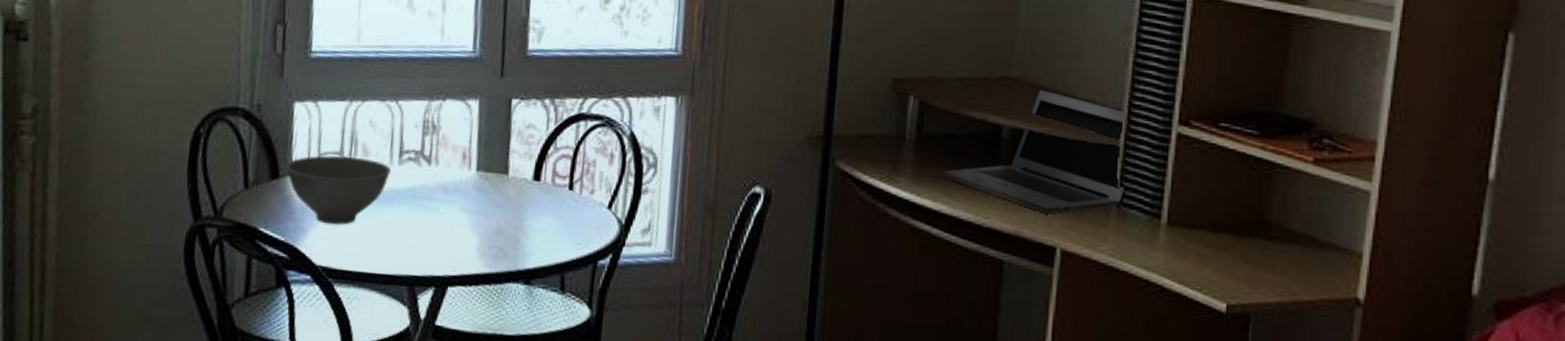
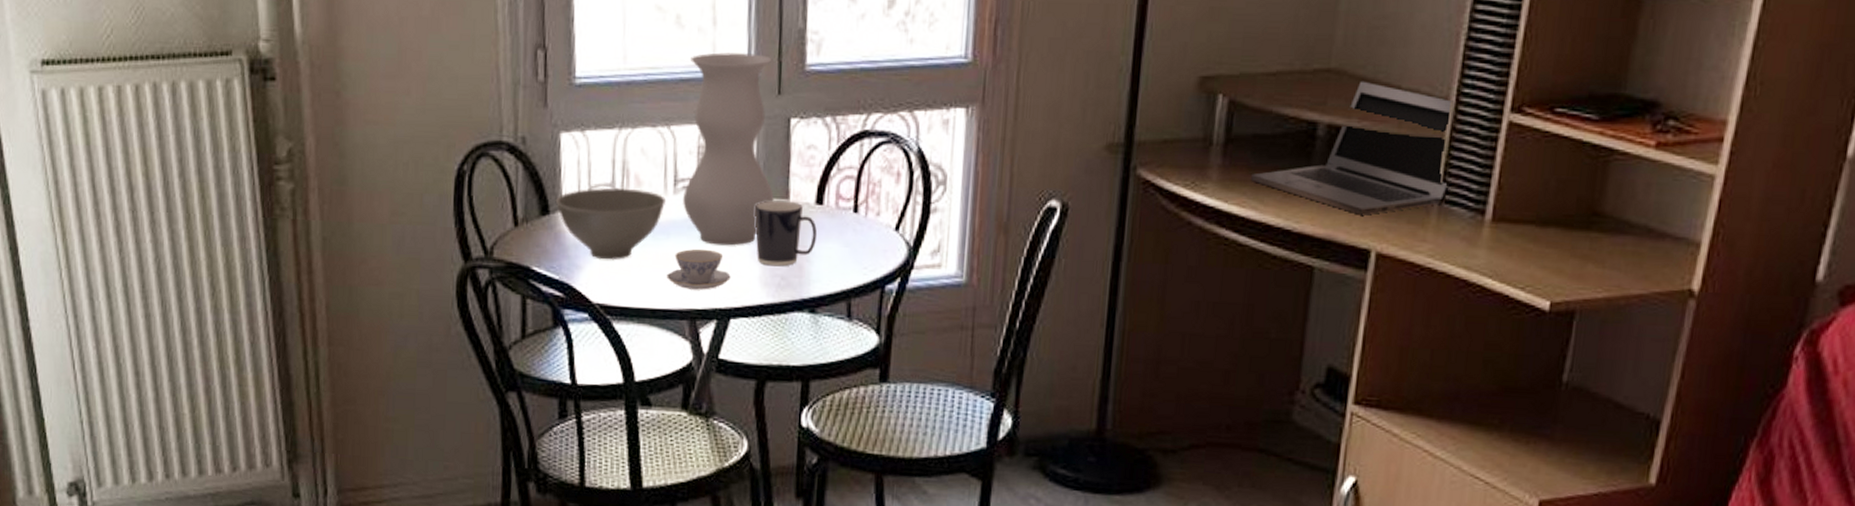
teacup: none [388,217,450,258] -> present [667,249,731,290]
vase: none [407,35,497,216] -> present [683,52,774,246]
mug: none [474,174,534,239] -> present [754,200,818,267]

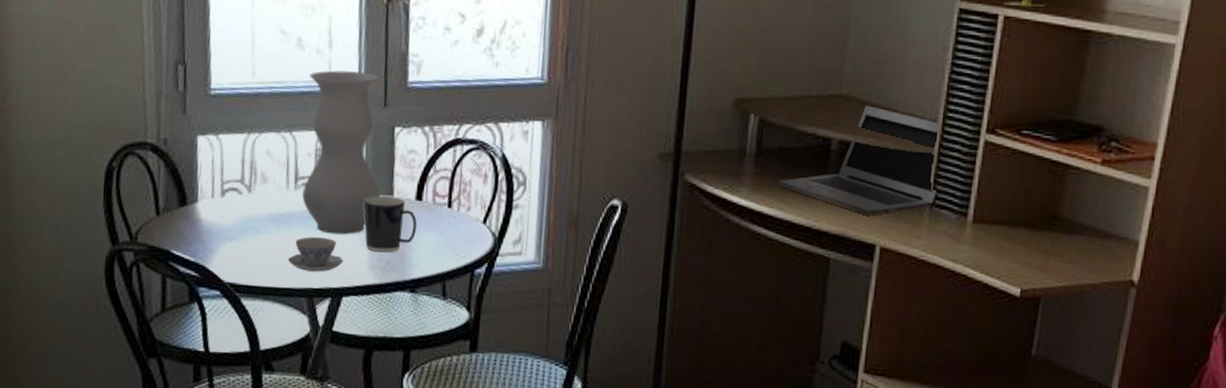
bowl: present [555,187,667,260] -> none [192,182,289,246]

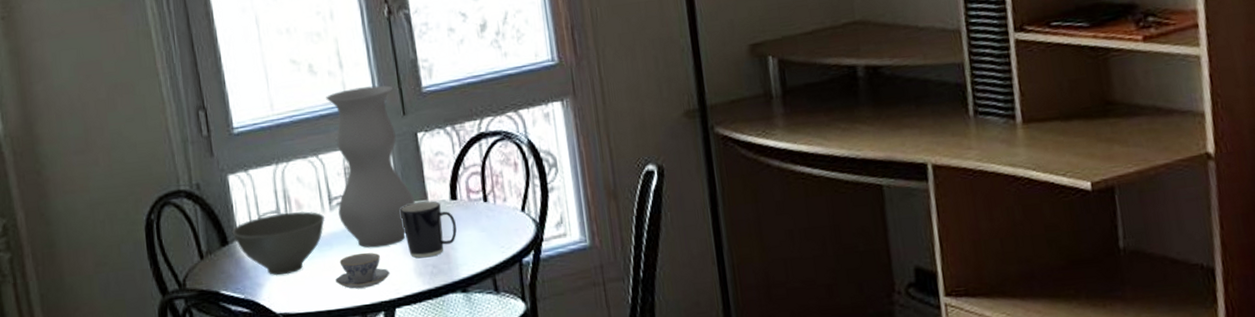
bowl: none [192,182,289,246] -> present [231,211,325,276]
laptop: present [778,105,941,216] -> none [811,26,979,136]

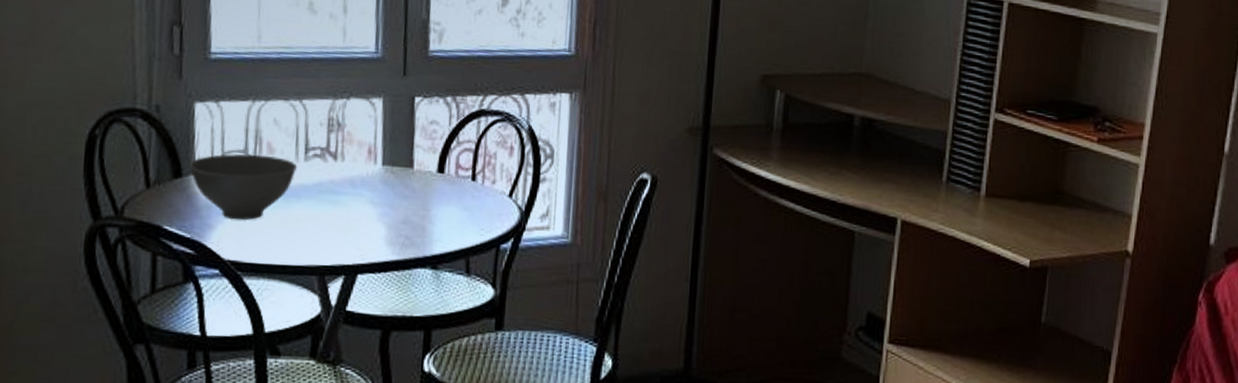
vase: present [326,85,415,248] -> none [313,36,399,208]
teacup: present [335,252,390,289] -> none [297,211,358,248]
mug: present [399,201,457,258] -> none [380,168,439,228]

